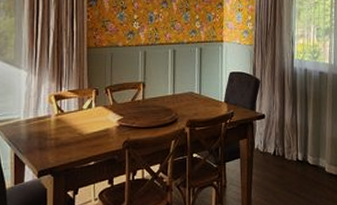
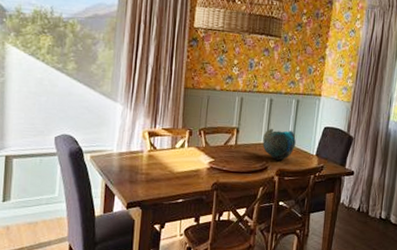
decorative bowl: none [170,79,203,111] -> present [262,128,296,161]

